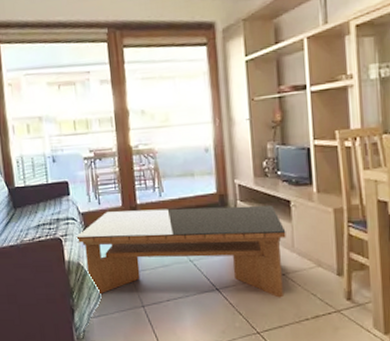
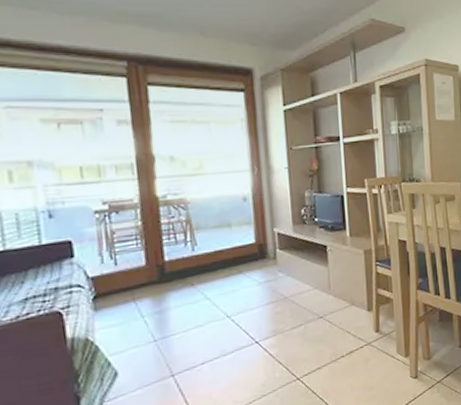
coffee table: present [76,205,287,298] -> none [83,251,324,372]

